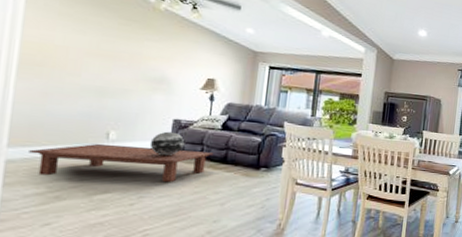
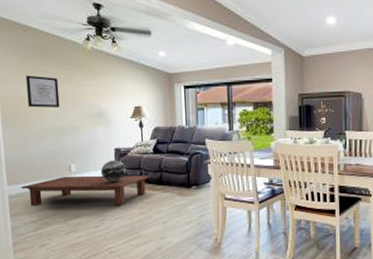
wall art: none [62,22,113,66] -> present [25,75,60,108]

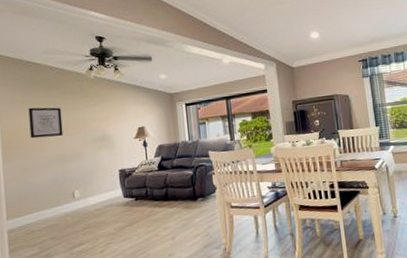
coffee table: present [21,175,150,206] -> none [22,193,156,239]
decorative globe: present [100,160,127,183] -> none [105,181,132,204]

